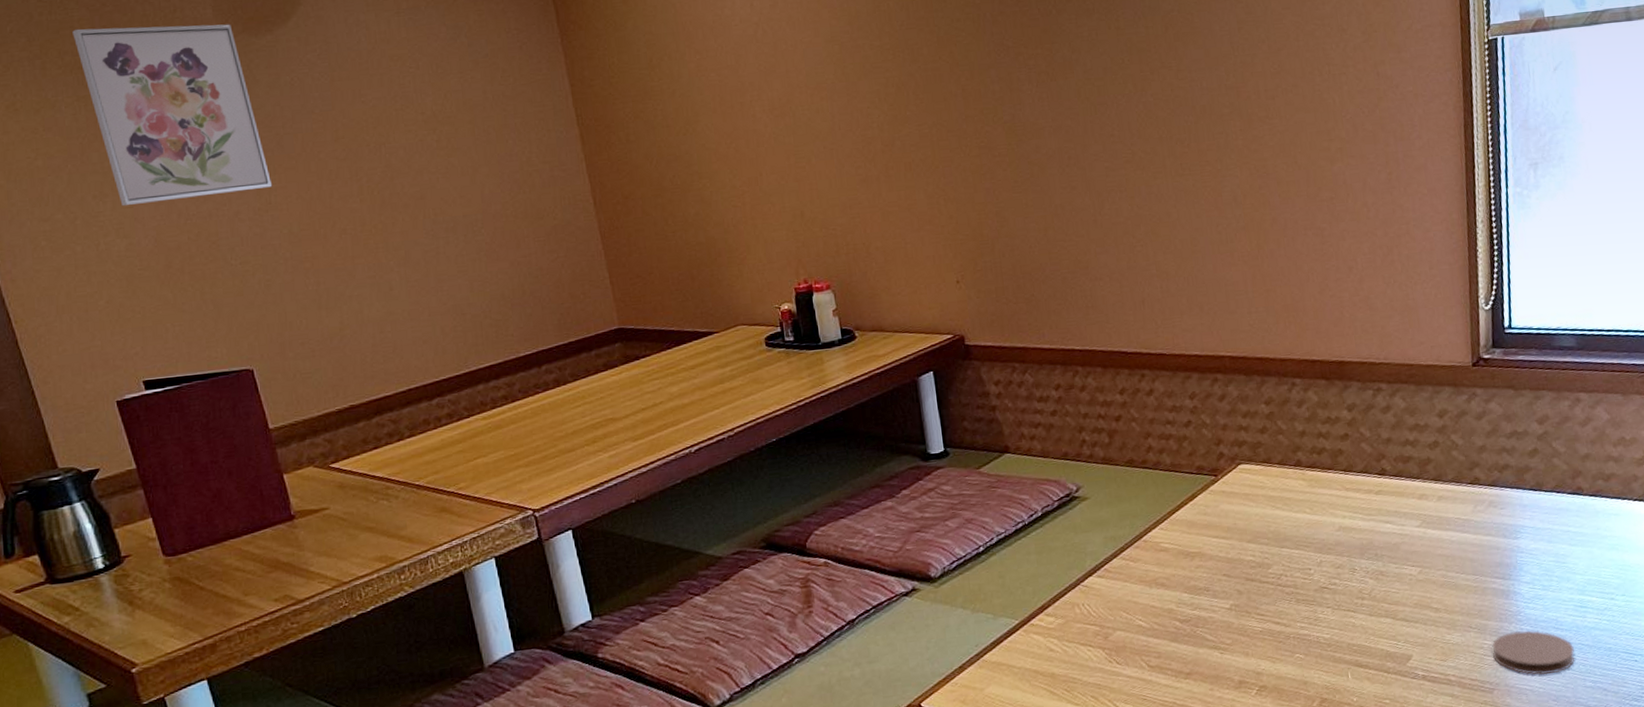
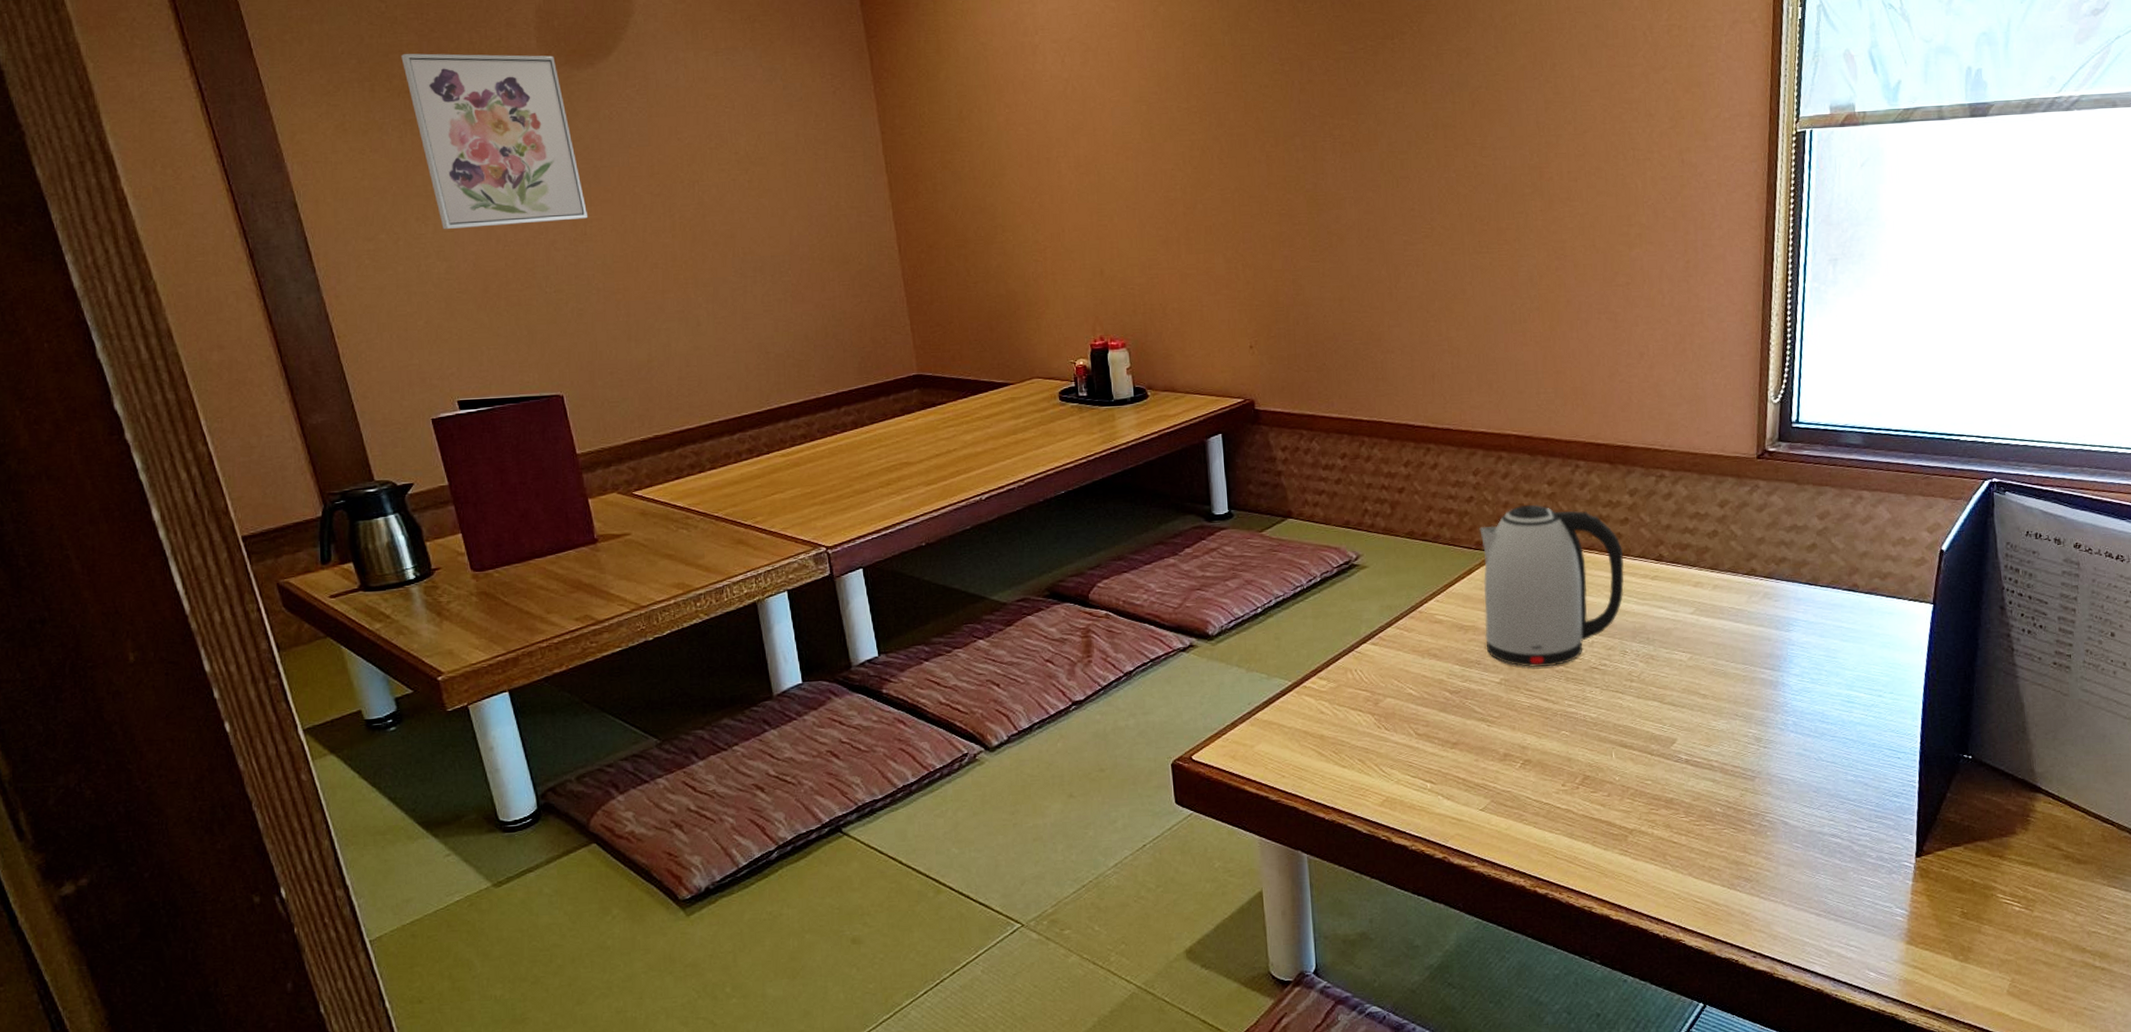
kettle: none [1199,425,1349,591] -> present [1479,504,1624,667]
coaster: present [1492,630,1575,675] -> none [1756,721,1839,766]

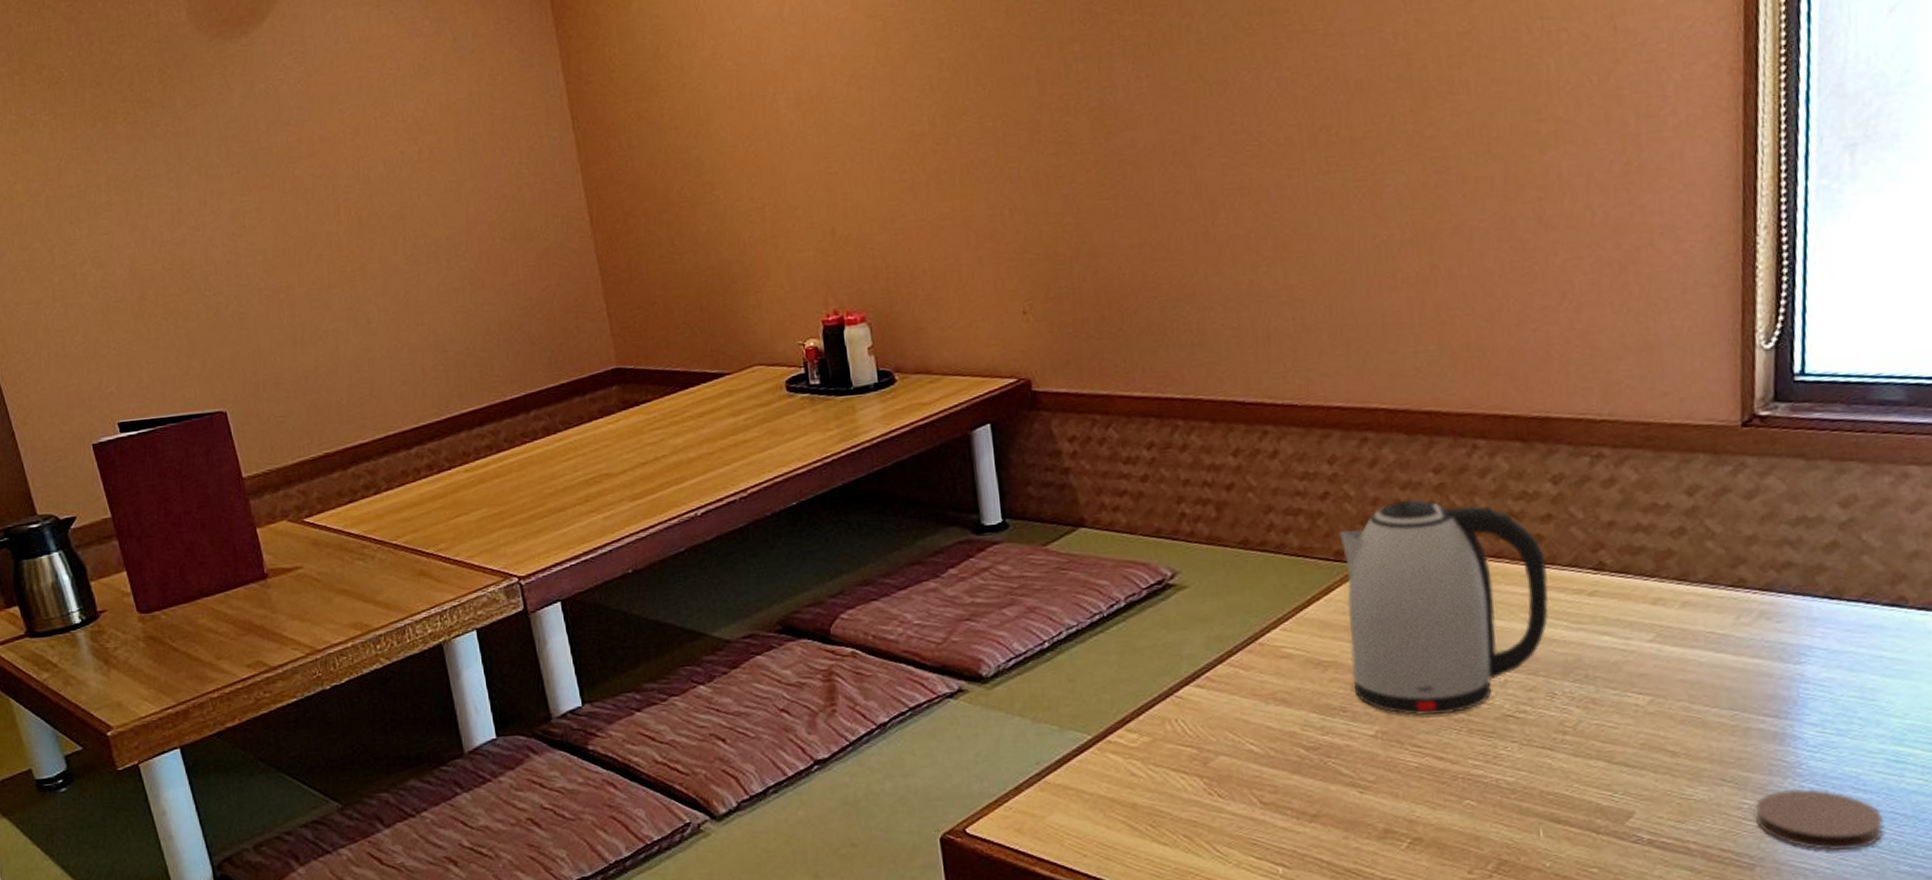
wall art: present [401,53,589,230] -> none [50,27,247,233]
coaster: none [1756,721,1839,766] -> present [1755,788,1884,851]

